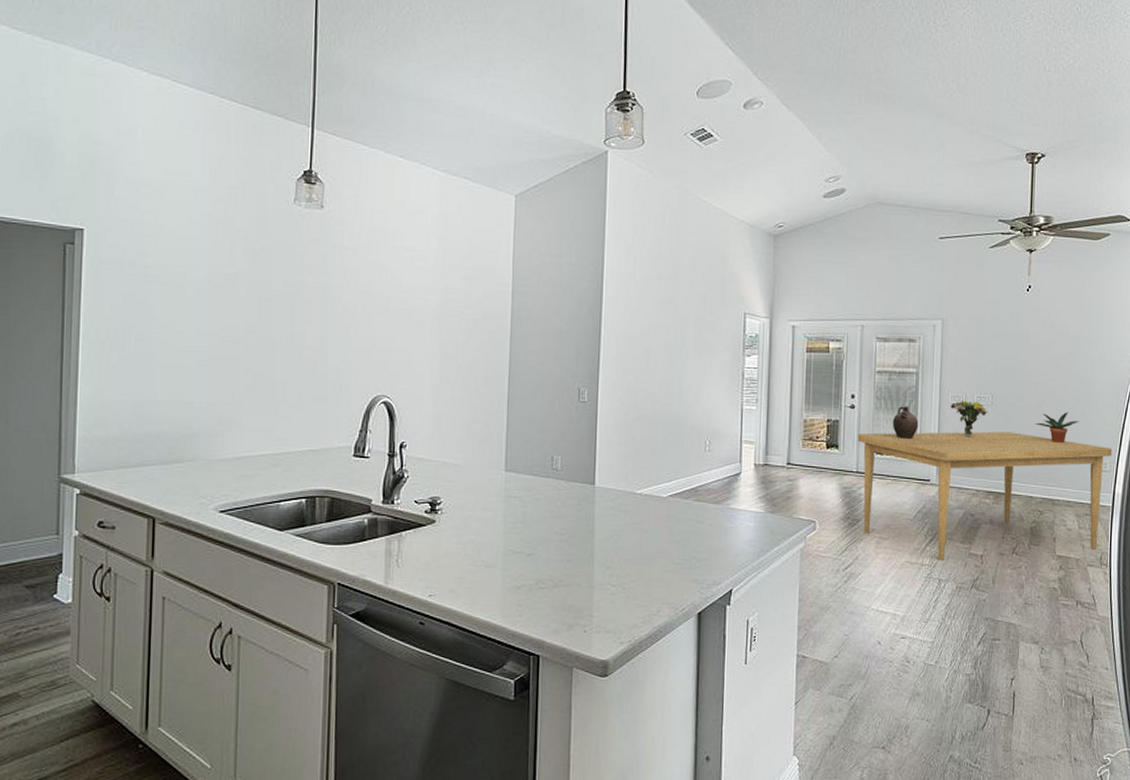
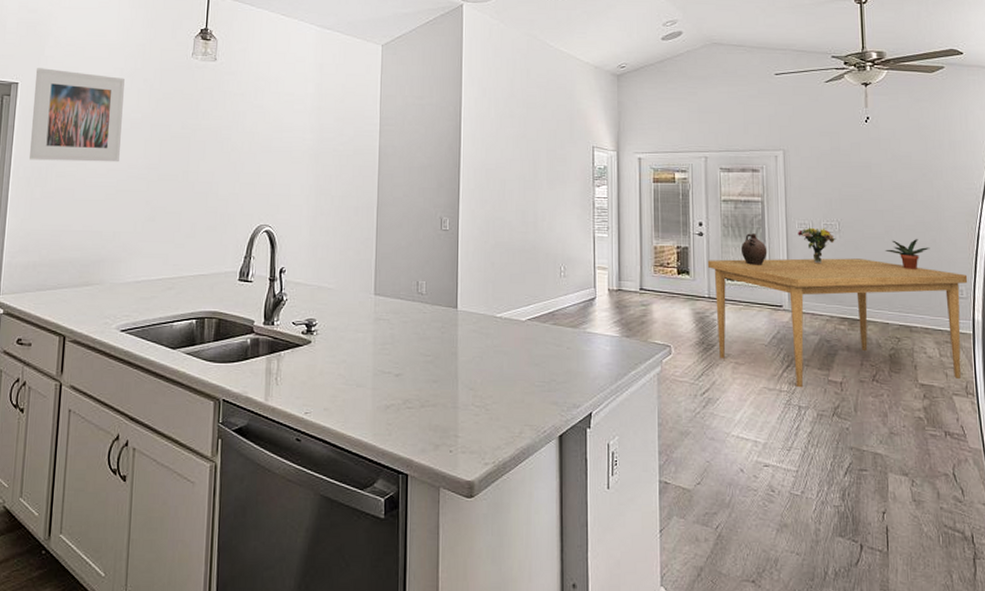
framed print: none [102,212,214,324] -> present [30,68,125,162]

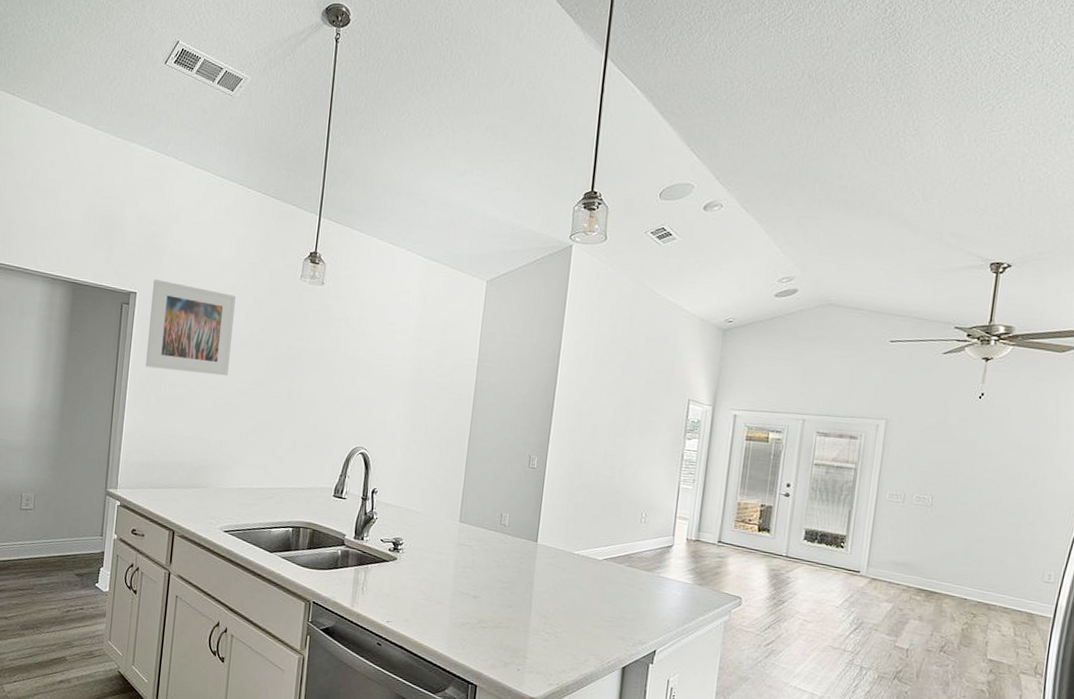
dining table: present [707,258,968,388] -> none [788,520,1059,659]
ceramic jug: present [740,233,767,265] -> none [825,499,853,531]
bouquet: present [798,227,836,264] -> none [887,498,927,536]
potted plant: present [885,239,930,271] -> none [977,519,1025,551]

